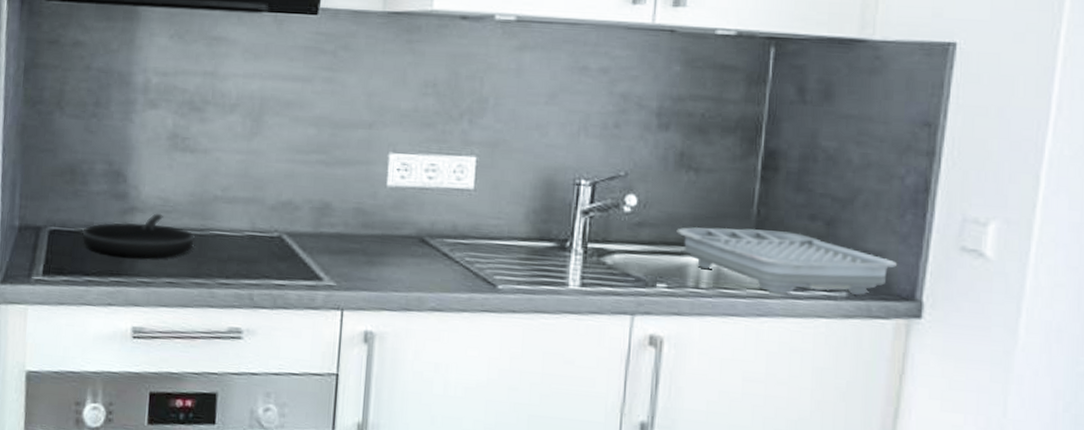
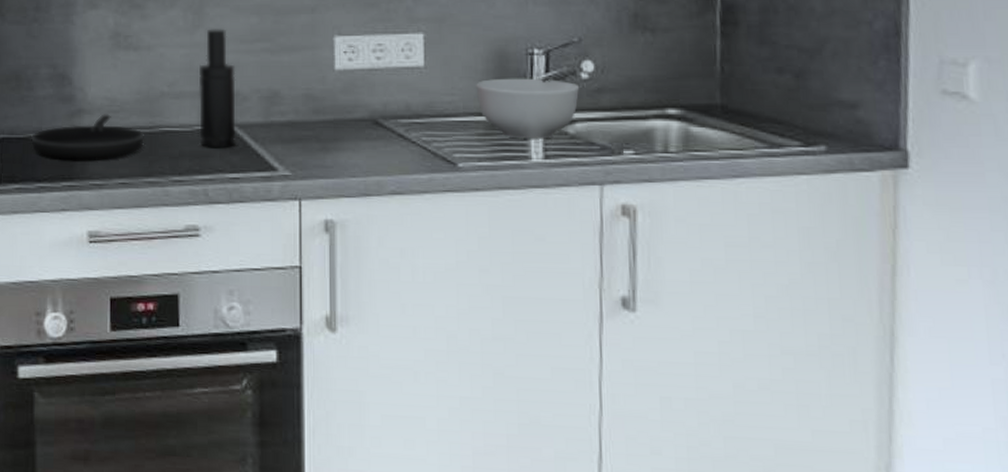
soap dispenser: none [248,137,289,256] -> present [199,29,236,149]
bowl: none [522,206,622,268] -> present [476,78,580,139]
dish rack: present [676,227,898,295] -> none [638,87,877,152]

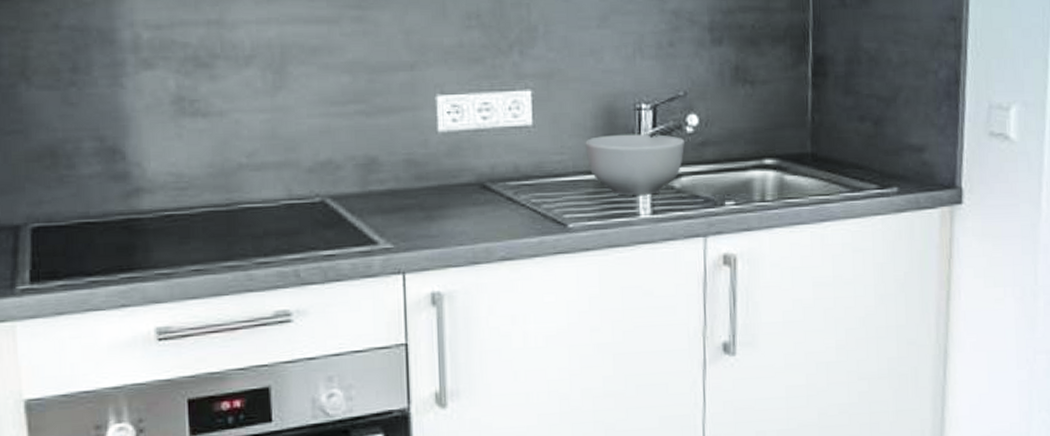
frying pan: present [30,114,144,160] -> none [74,192,220,248]
soap dispenser: present [199,29,236,149] -> none [283,89,330,225]

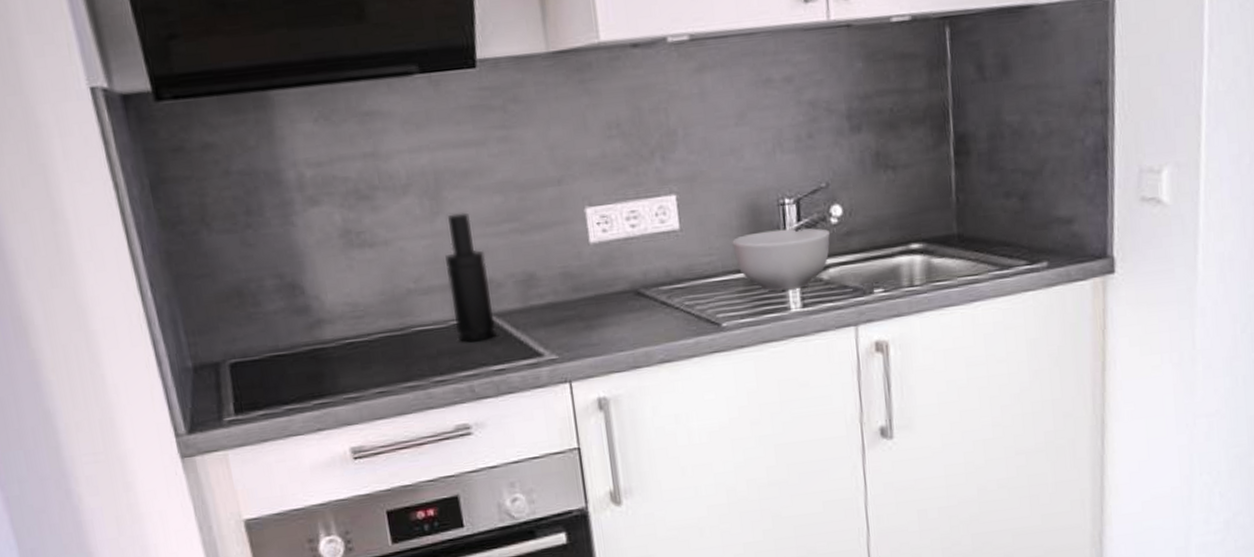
soap dispenser: none [283,89,330,225] -> present [445,212,497,343]

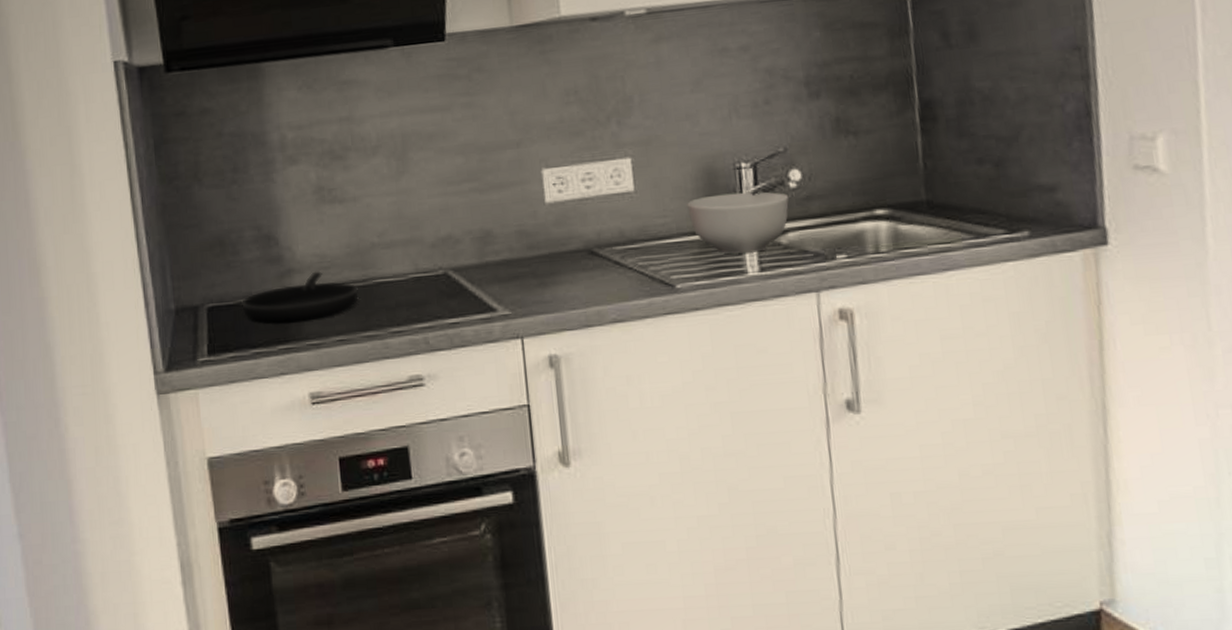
frying pan: none [267,320,397,377] -> present [240,271,359,323]
soap dispenser: present [445,212,497,343] -> none [408,172,452,296]

